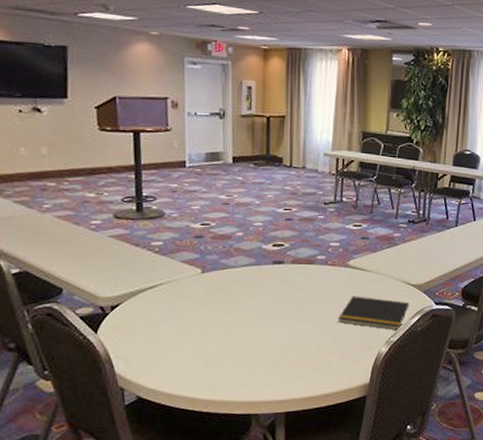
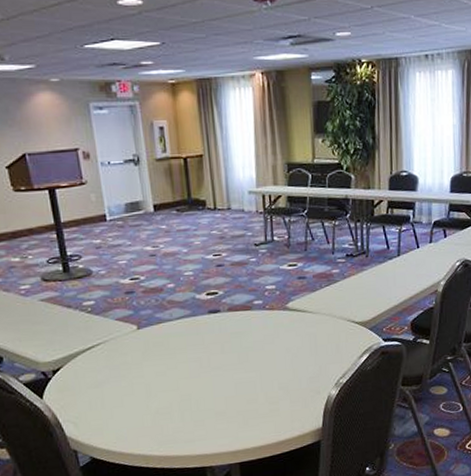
notepad: present [338,296,410,330] -> none [283,339,356,371]

